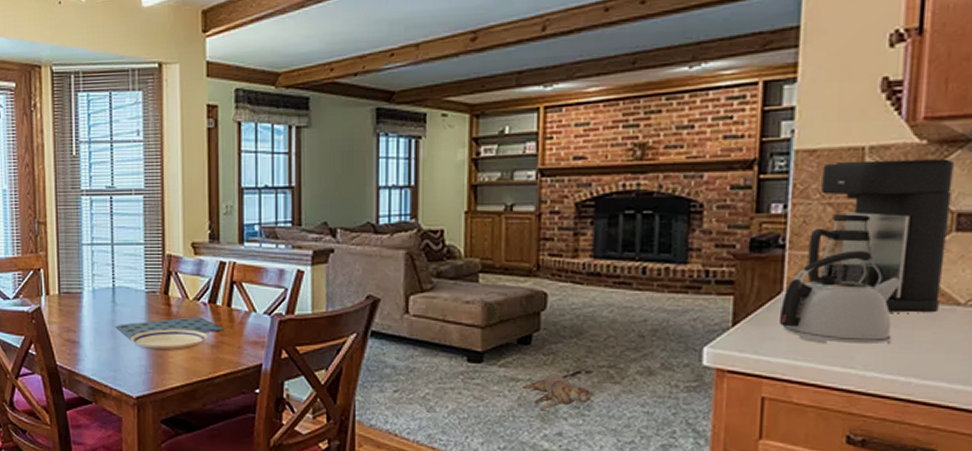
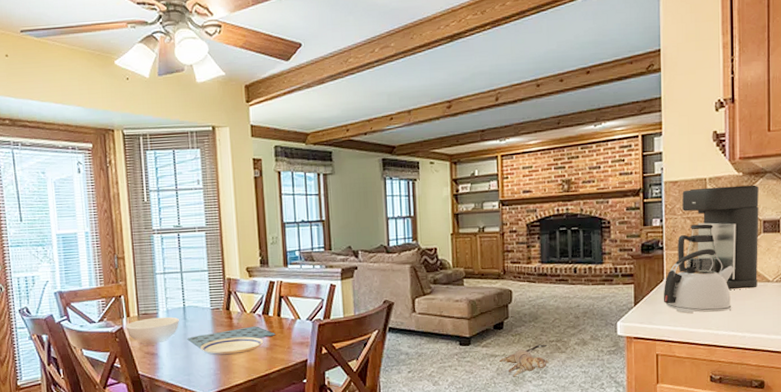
bowl: none [44,298,108,330] -> present [126,317,180,344]

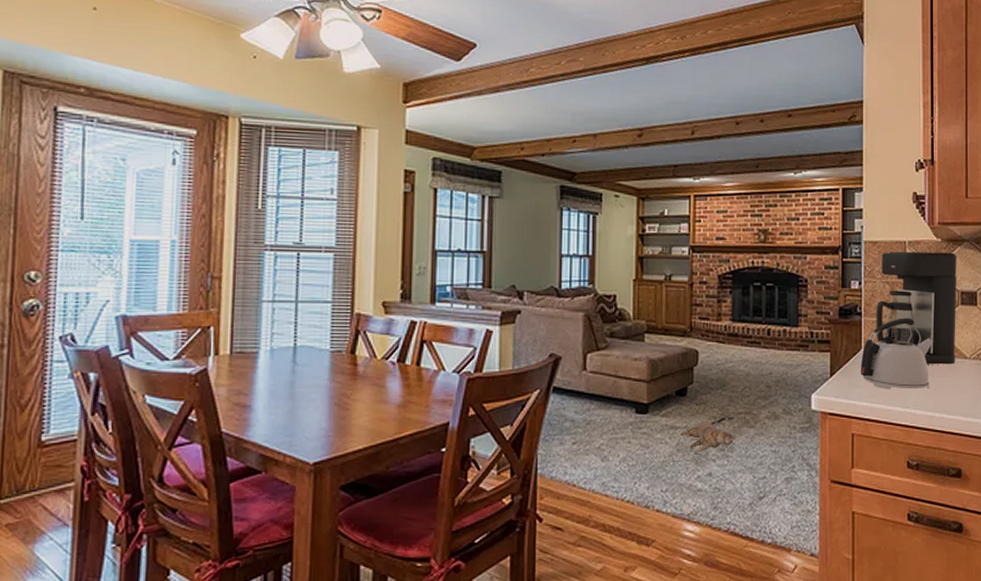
bowl: present [126,317,180,344] -> none [211,358,287,392]
placemat: present [187,326,275,349] -> none [294,376,411,402]
plate: present [200,336,264,357] -> none [311,389,395,415]

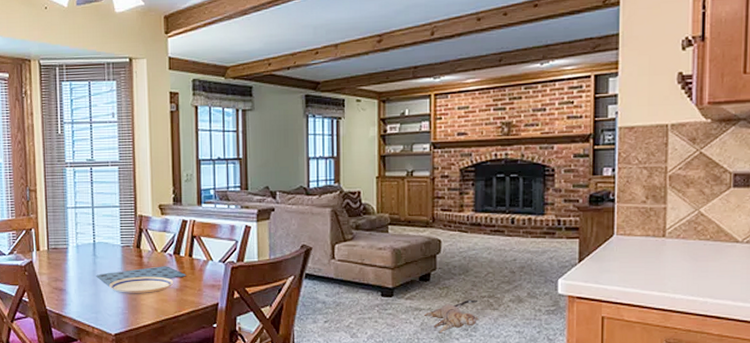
placemat: none [294,376,411,402] -> present [96,266,186,287]
plate: none [311,389,395,415] -> present [109,276,174,296]
kettle: present [860,317,934,390] -> none [612,202,699,274]
coffee maker: present [876,251,957,365] -> none [631,133,730,249]

